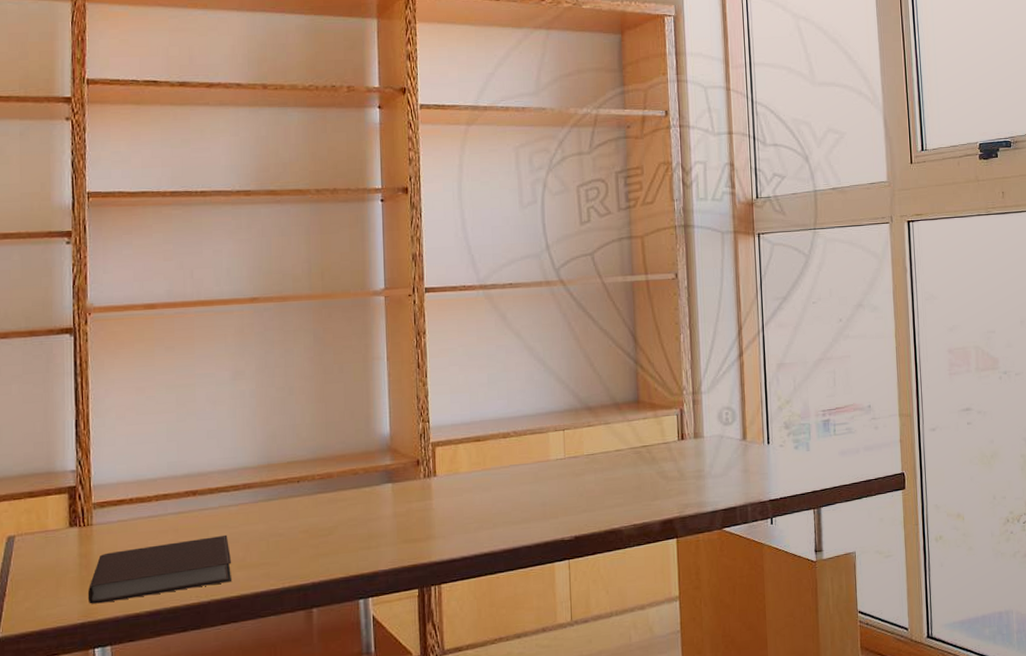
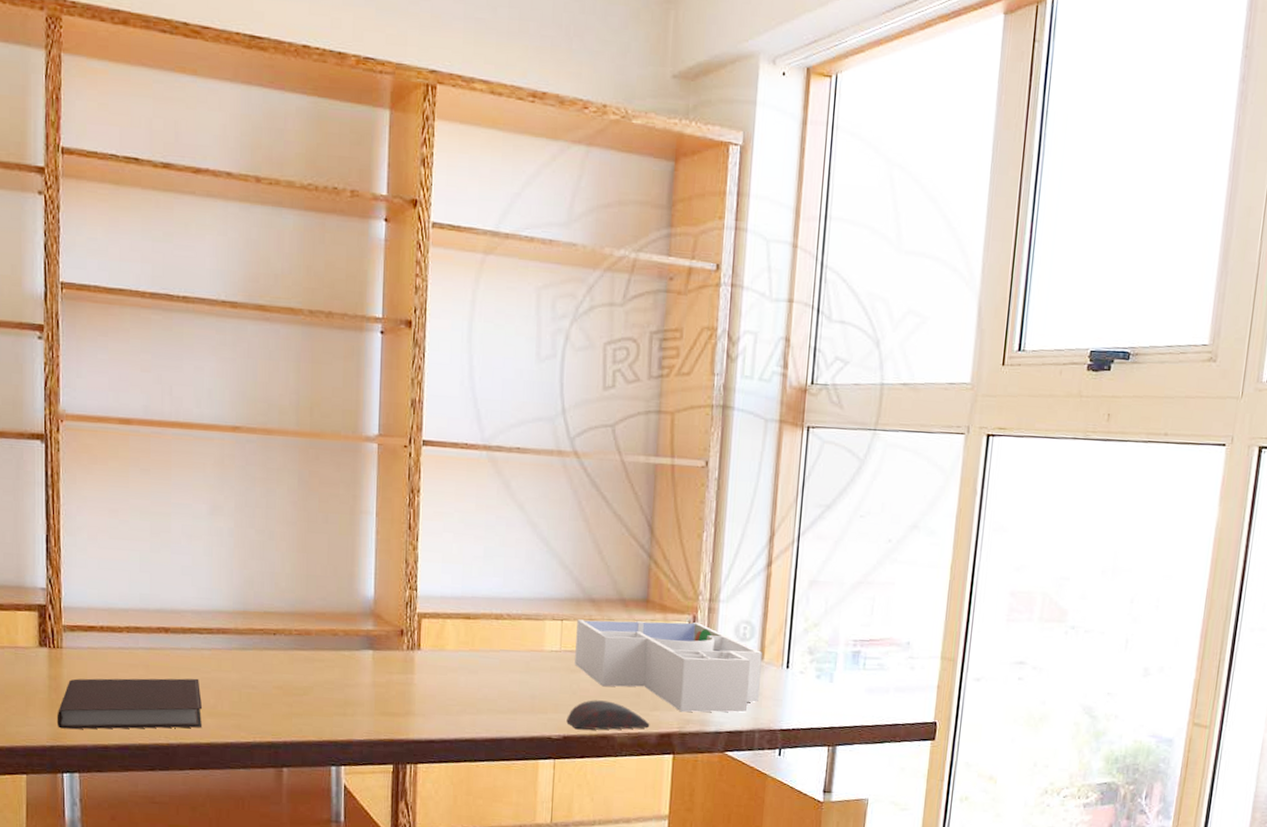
computer mouse: none [576,497,653,529] -> present [566,700,650,730]
desk organizer: none [577,415,747,498] -> present [575,619,762,713]

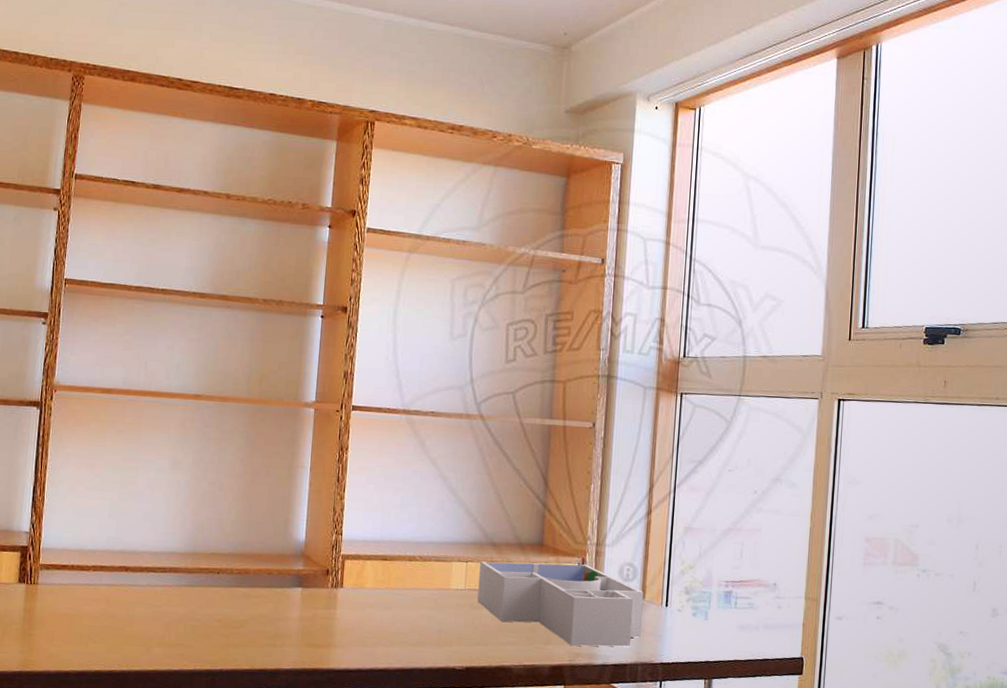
notebook: present [58,678,202,730] -> none [27,611,152,657]
computer mouse: present [566,700,650,730] -> none [469,634,544,662]

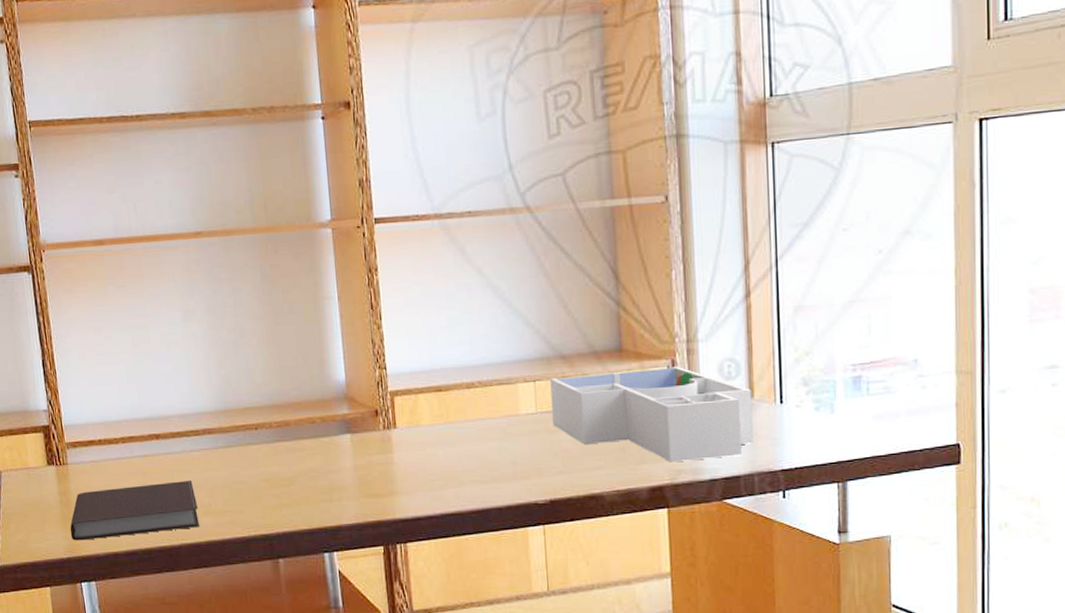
notebook: none [27,611,152,657] -> present [70,480,199,541]

